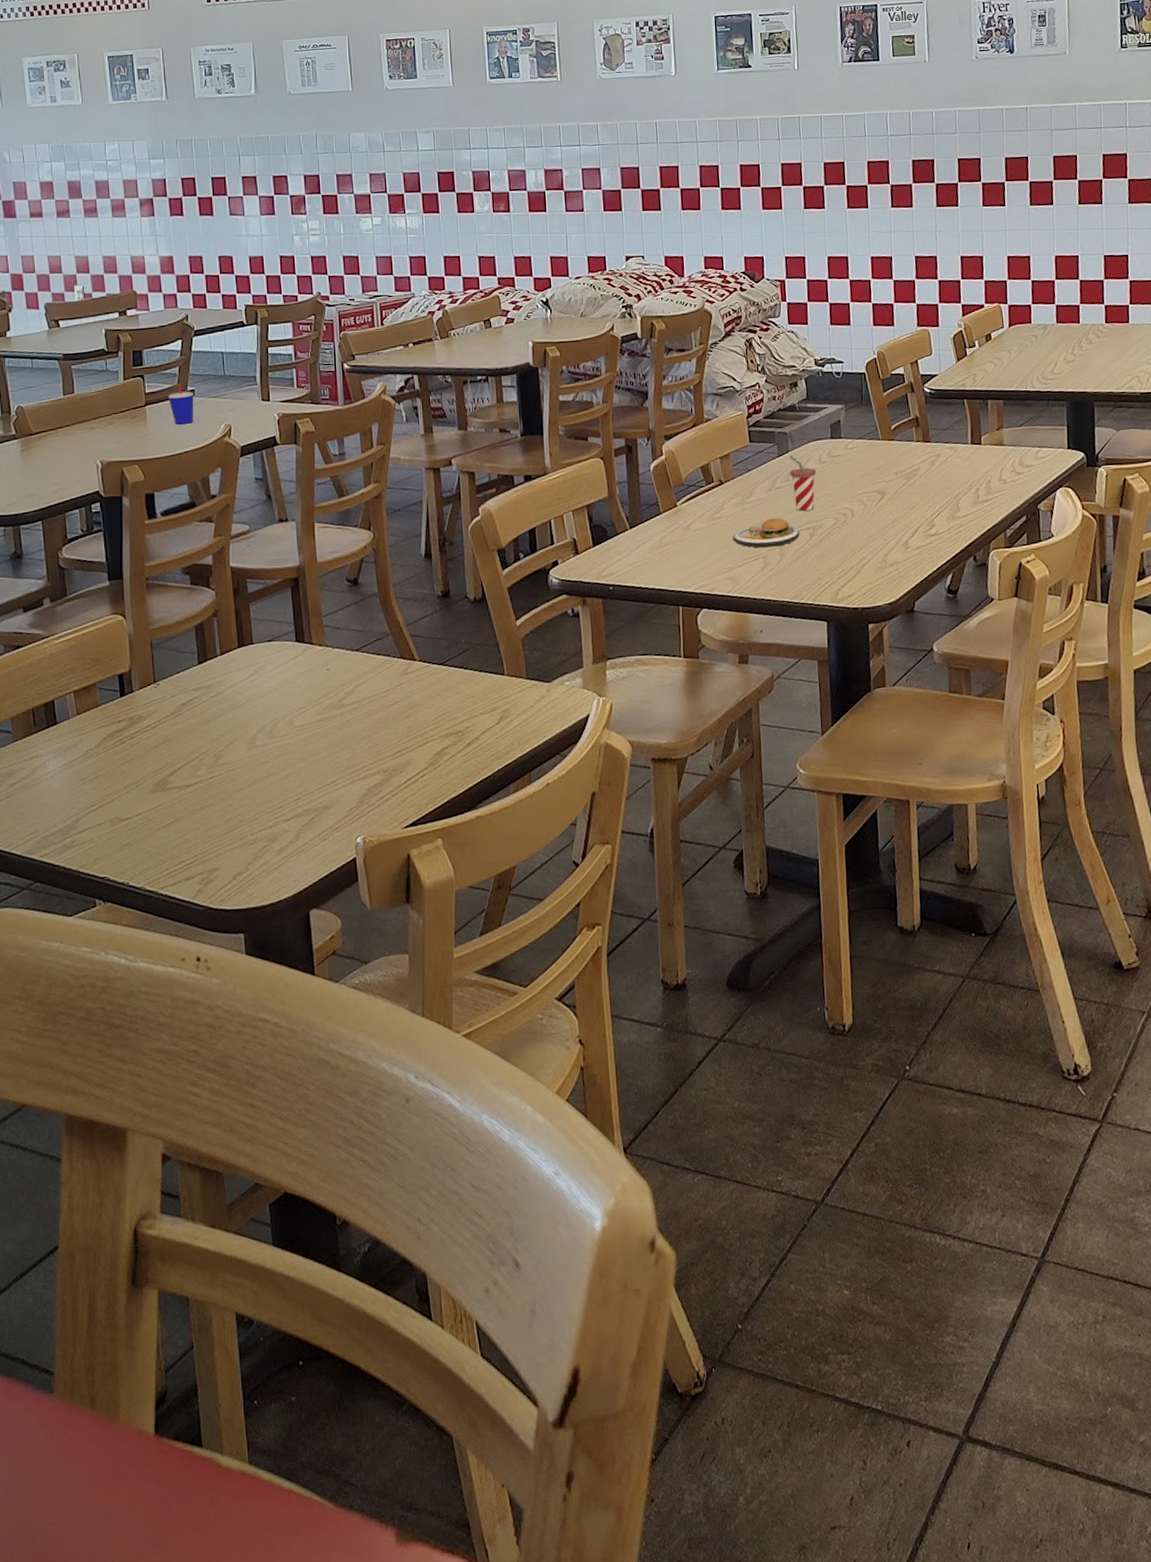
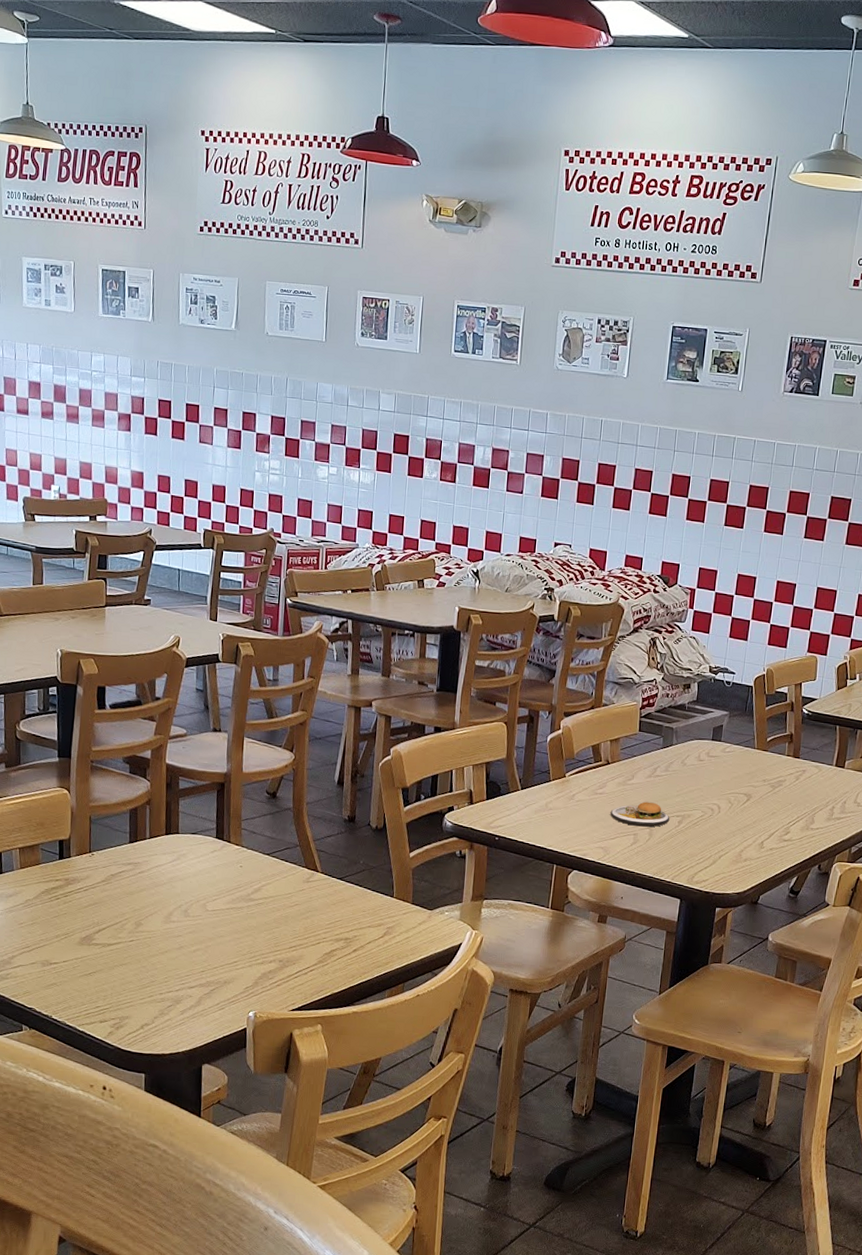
beverage cup: present [167,383,194,425] -> none [126,592,150,630]
beverage cup: present [790,455,817,511] -> none [670,749,694,801]

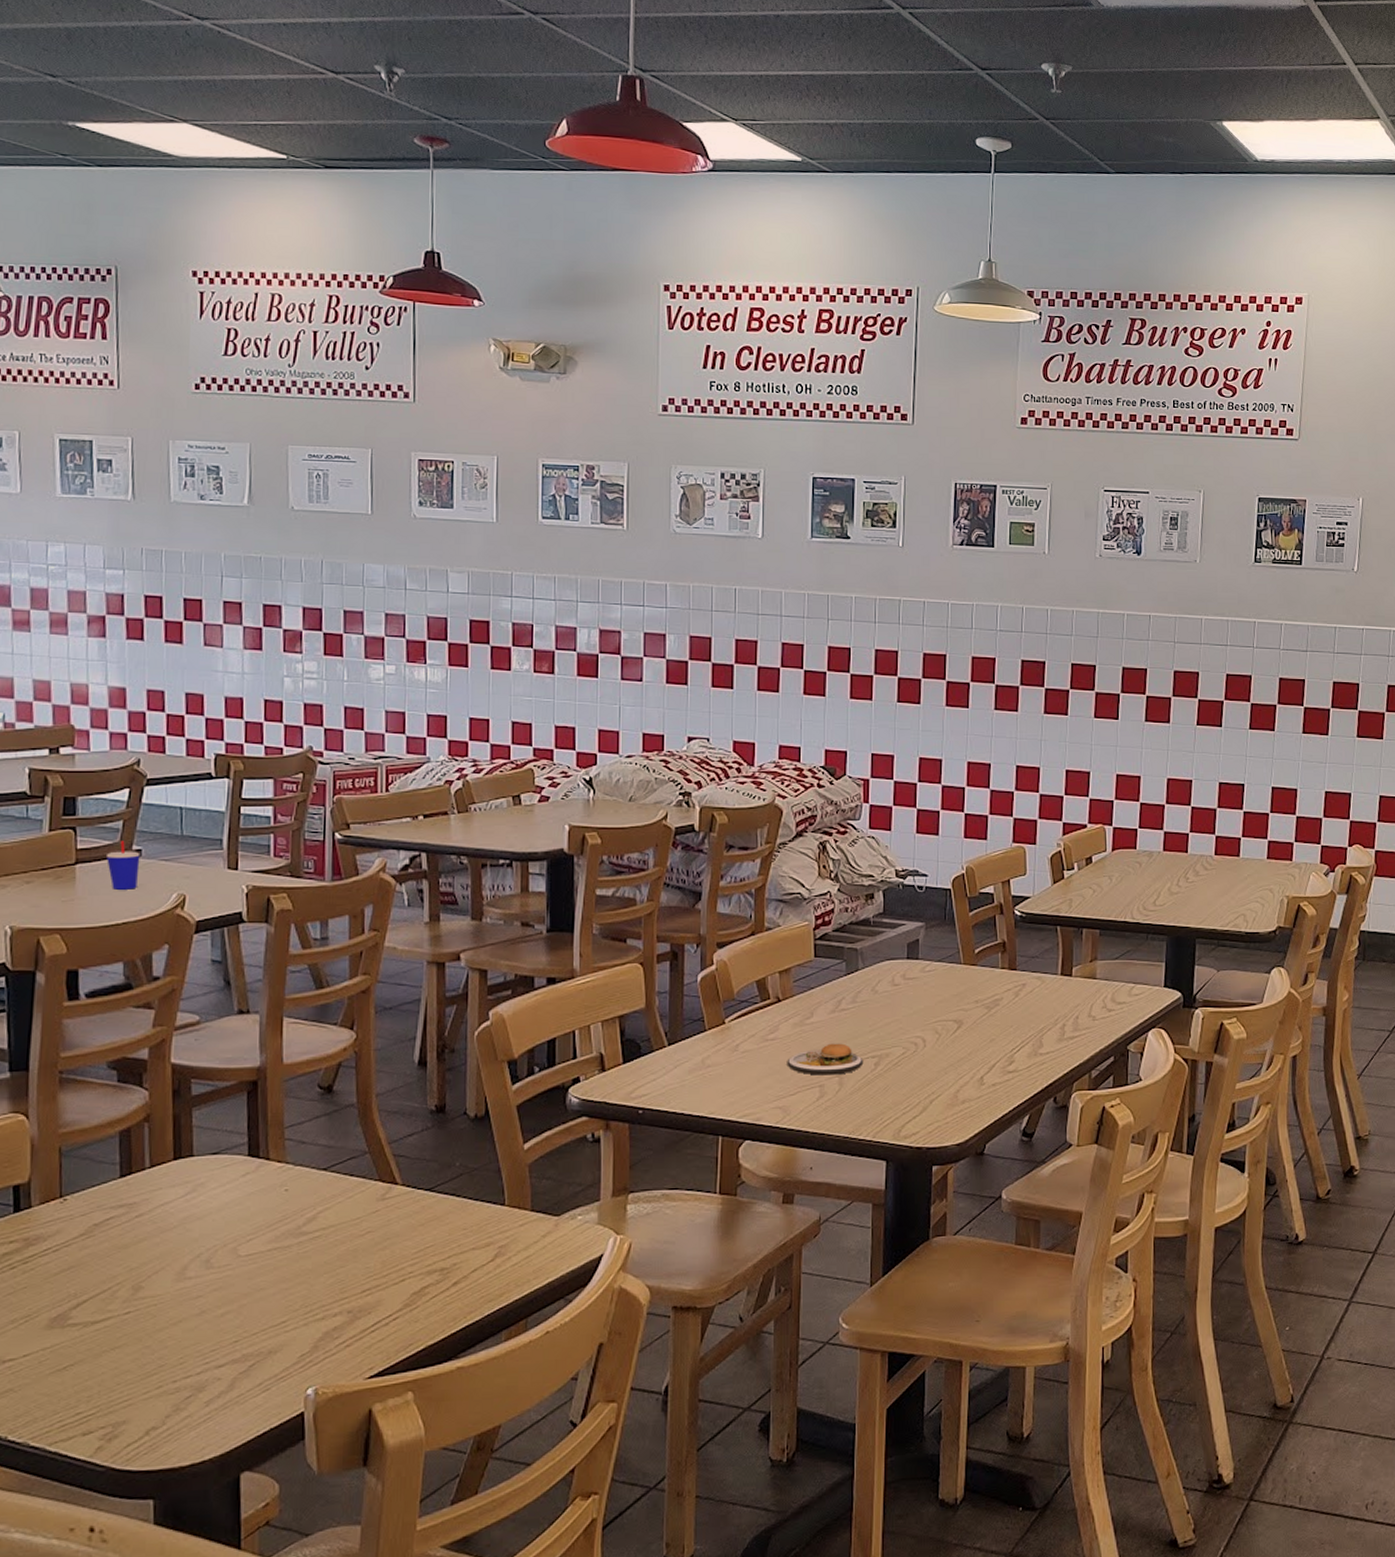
beverage cup: none [126,592,150,630] -> present [105,841,140,890]

